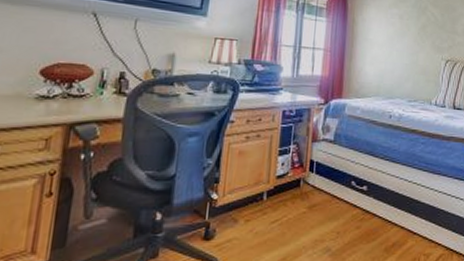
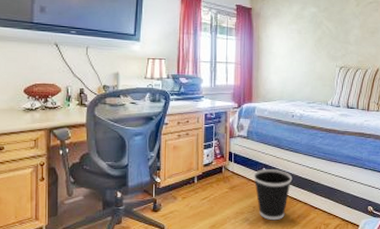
wastebasket: none [339,183,388,251] -> present [253,169,293,221]

